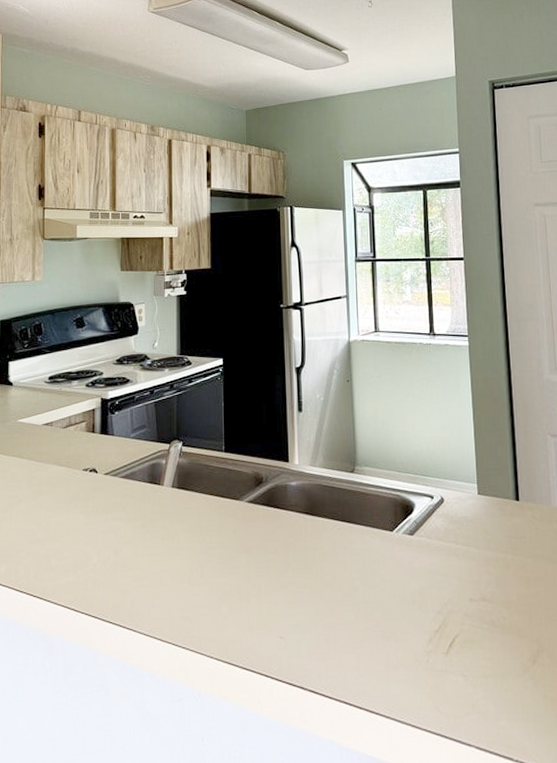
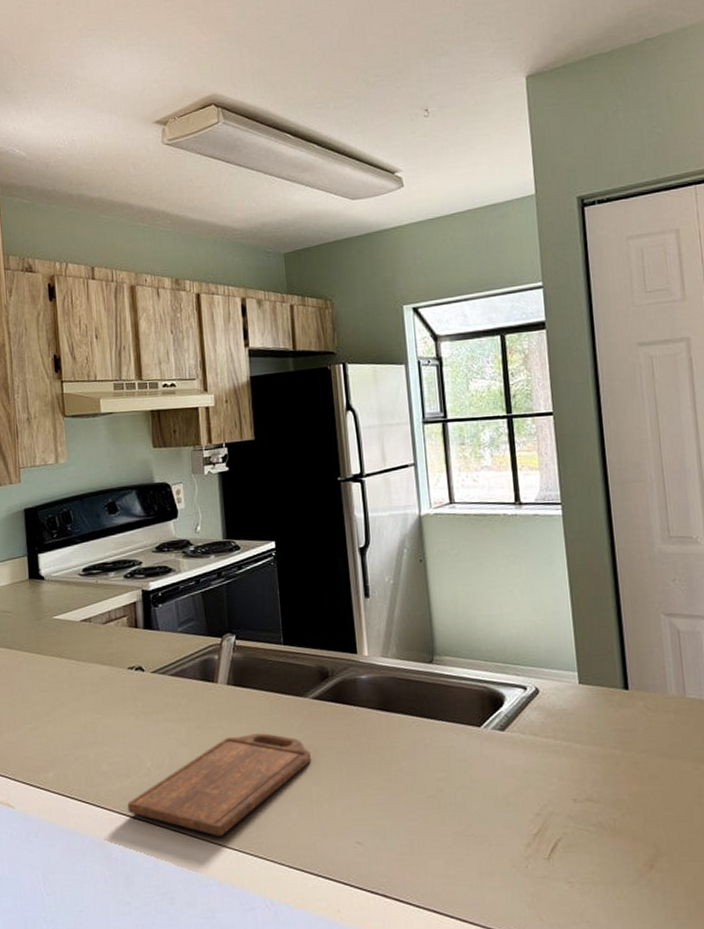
cutting board: none [72,533,243,630] -> present [127,733,311,836]

